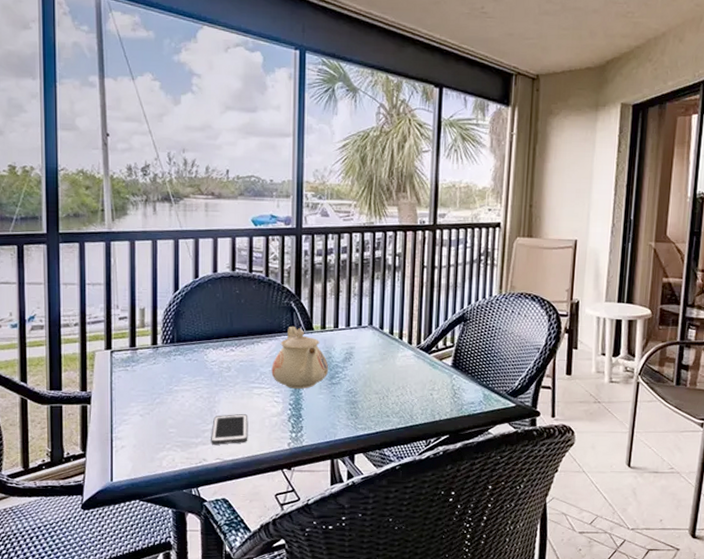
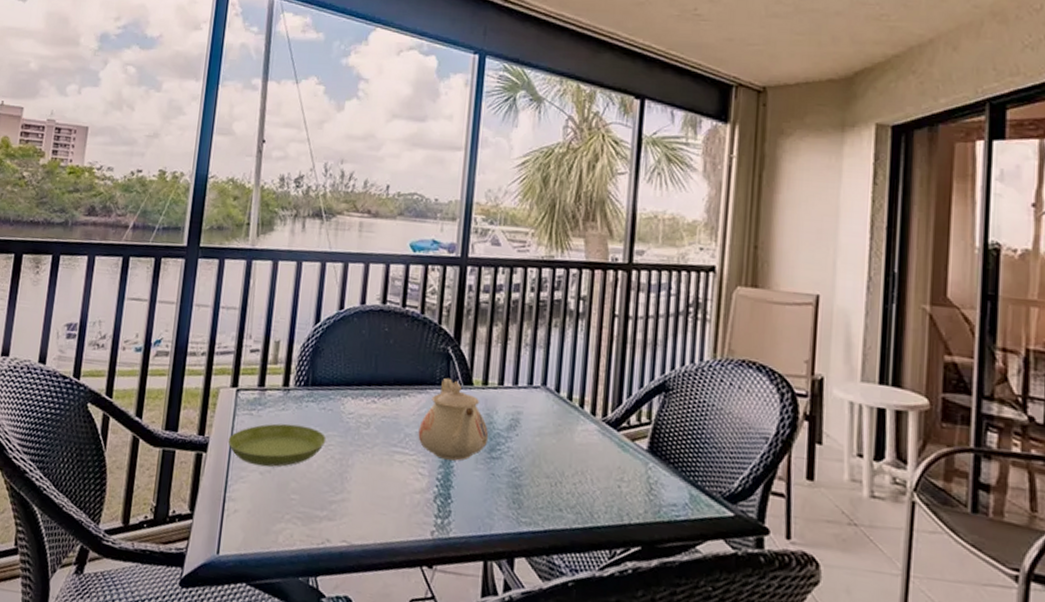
saucer: none [108,374,195,410] -> present [228,423,327,467]
cell phone: present [211,414,248,445] -> none [338,483,385,524]

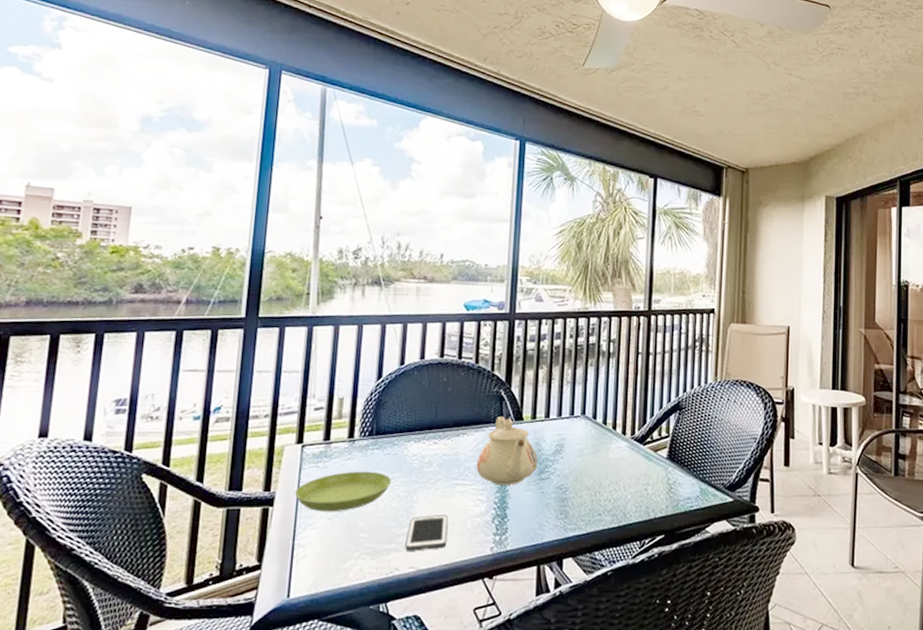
cell phone: none [338,483,385,524] -> present [405,515,448,551]

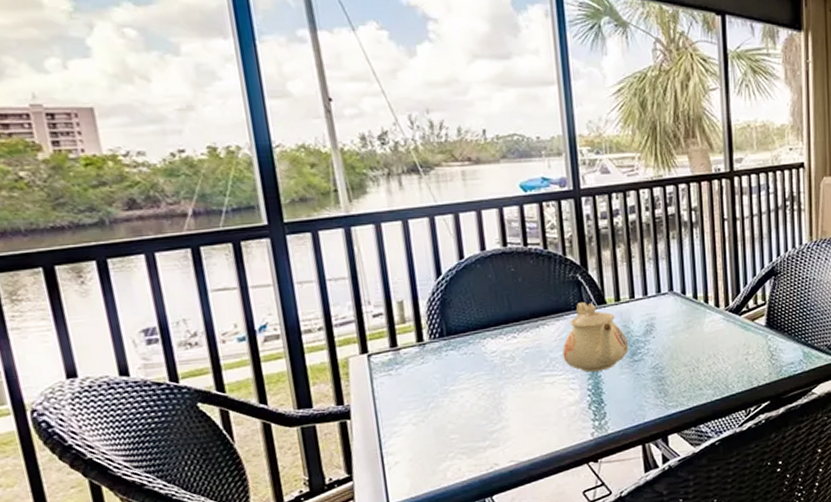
saucer: present [294,471,392,512] -> none [370,373,474,419]
cell phone: present [405,515,448,551] -> none [500,407,545,446]

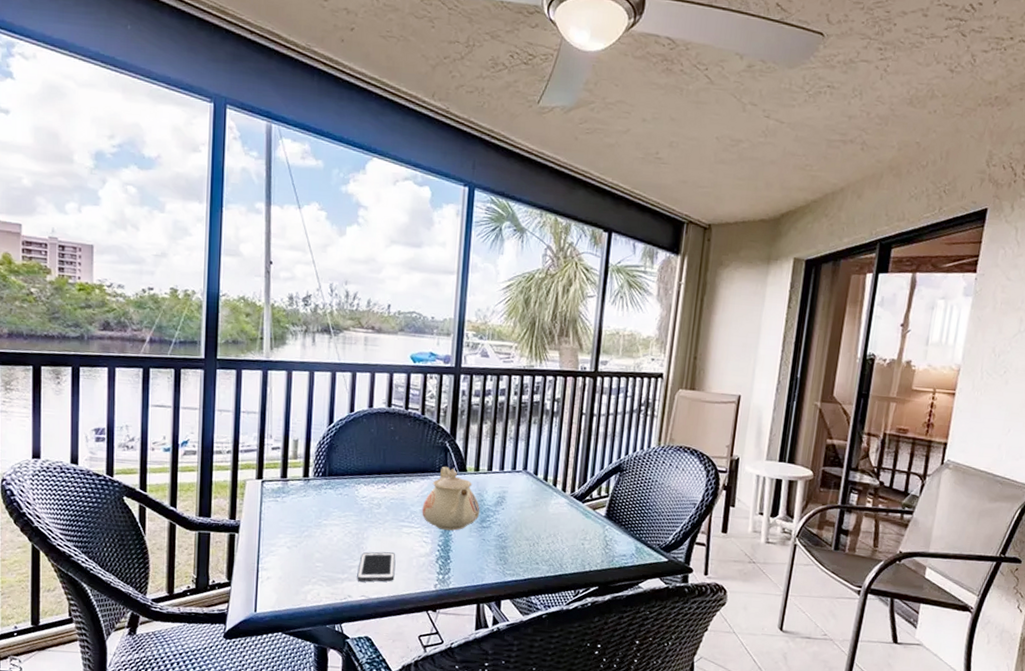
cell phone: none [500,407,545,446] -> present [357,551,396,582]

